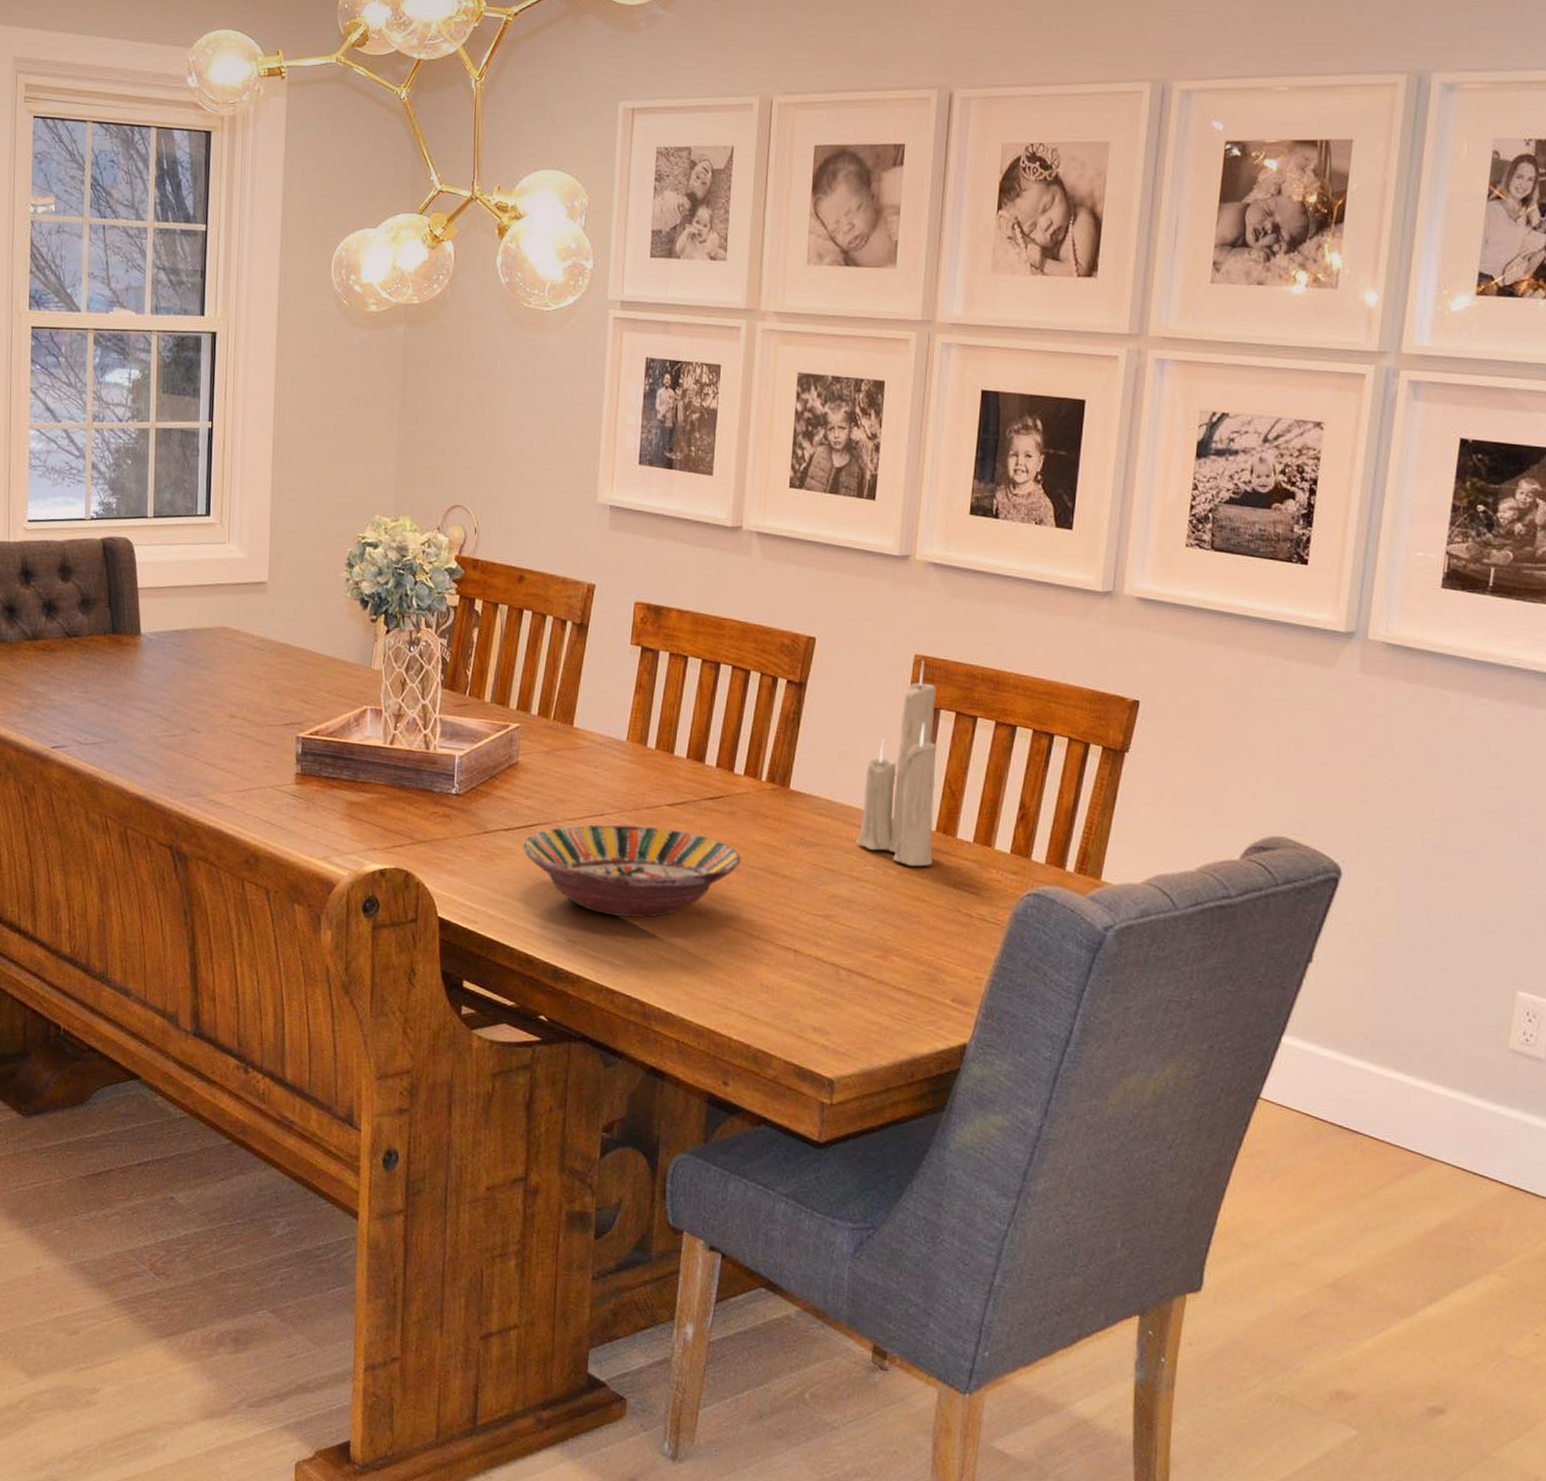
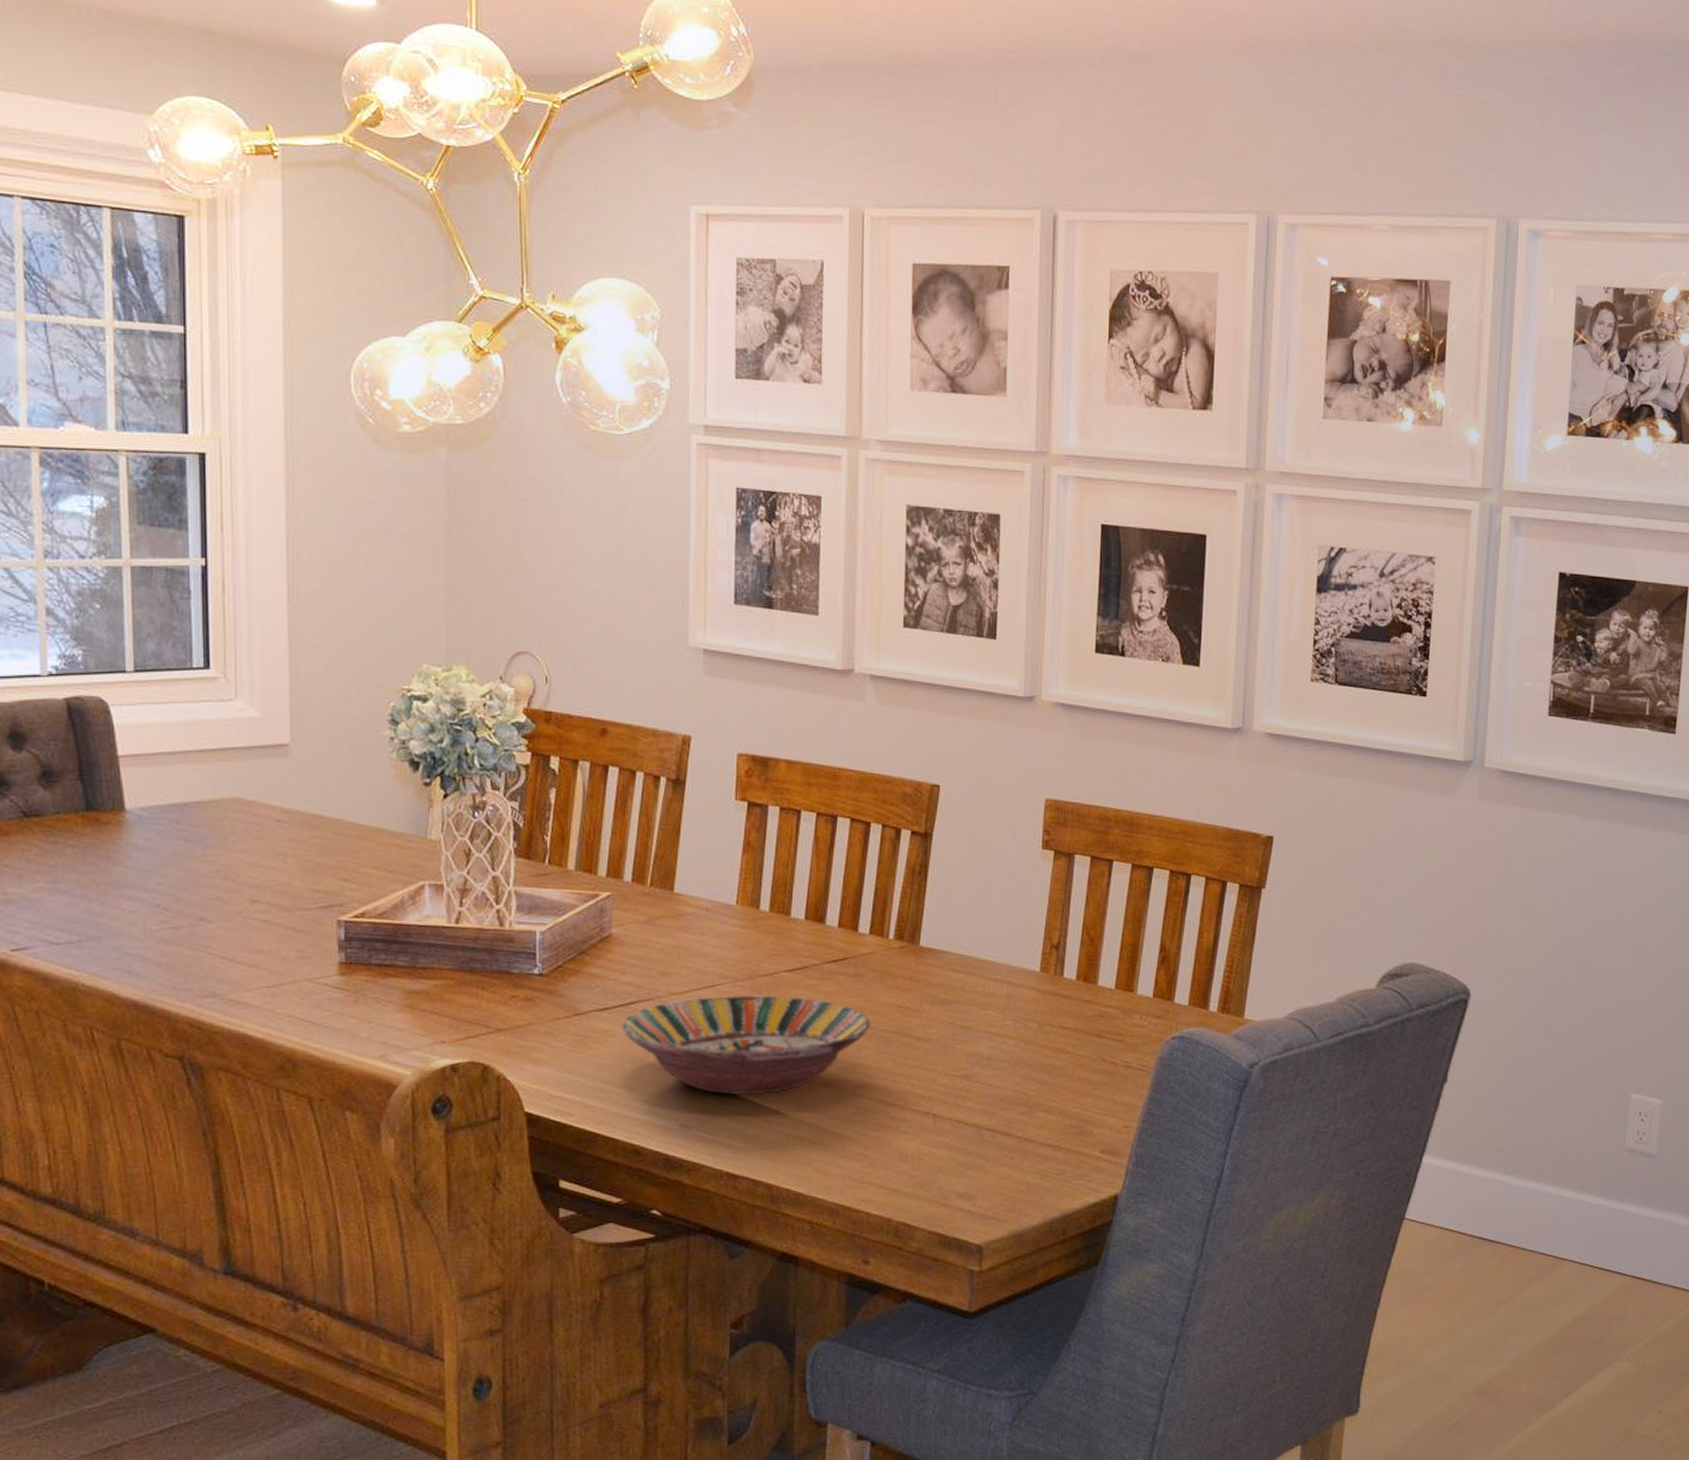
candle: present [856,660,937,867] -> none [993,804,1074,1018]

